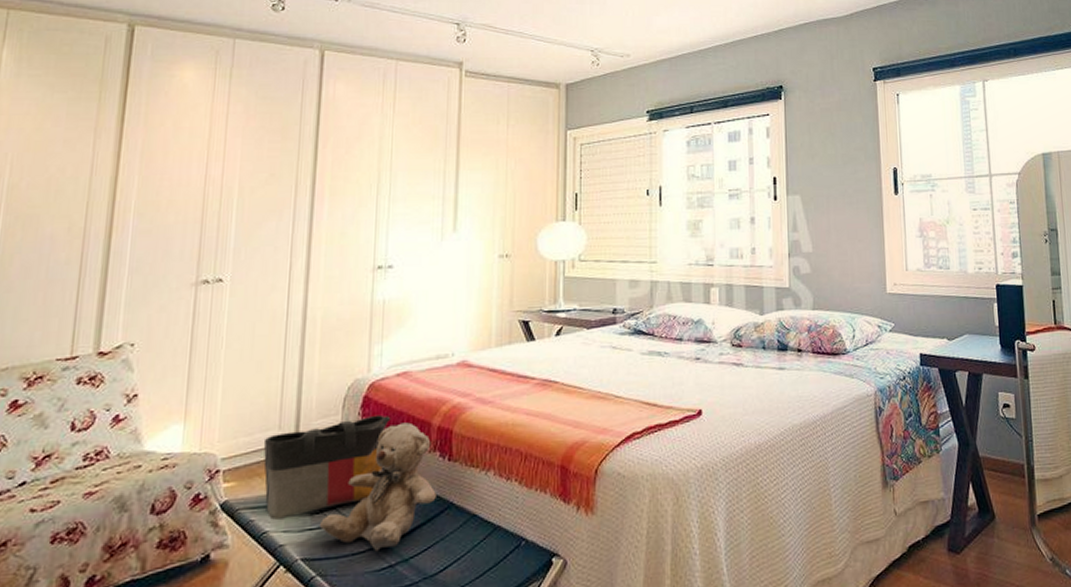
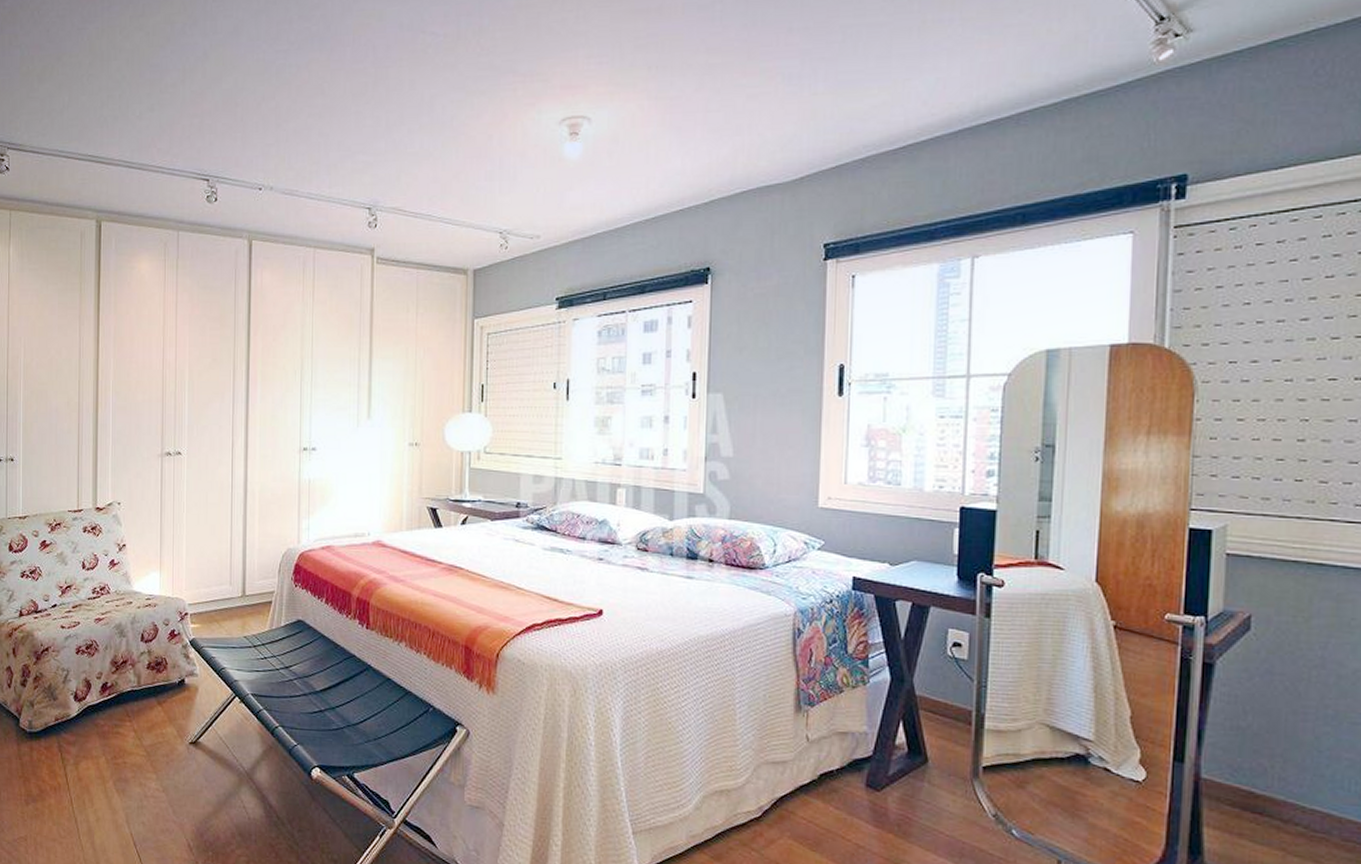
tote bag: present [263,414,391,520] -> none [220,581,318,660]
teddy bear: present [319,422,436,552] -> none [264,591,356,697]

